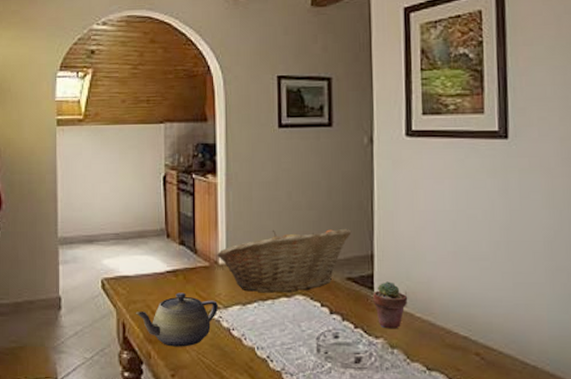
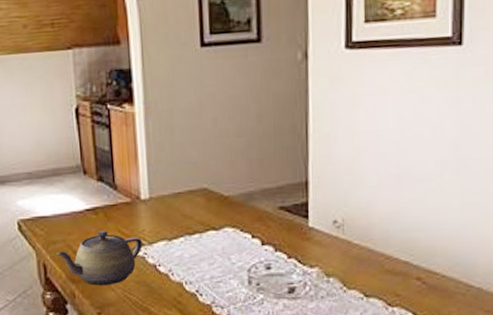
fruit basket: present [217,228,352,293] -> none [138,154,284,227]
potted succulent: present [373,281,408,329] -> none [307,209,346,258]

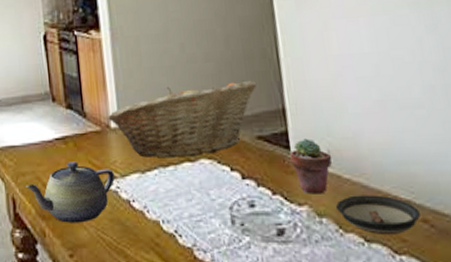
fruit basket: none [138,154,284,227] -> present [108,80,257,158]
potted succulent: none [307,209,346,258] -> present [290,138,332,194]
saucer: none [342,257,416,291] -> present [335,195,421,236]

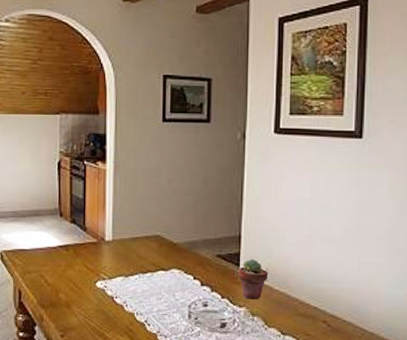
teapot: present [25,161,115,223] -> none [30,264,104,312]
fruit basket: present [108,80,257,158] -> none [104,212,223,267]
saucer: present [335,195,421,236] -> none [265,302,323,331]

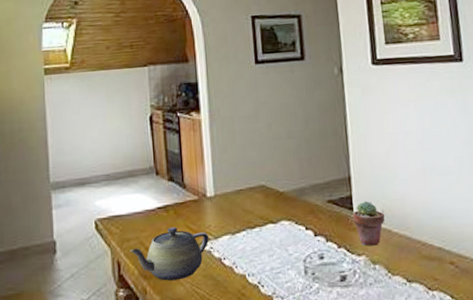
teapot: none [30,264,104,312] -> present [129,227,210,281]

